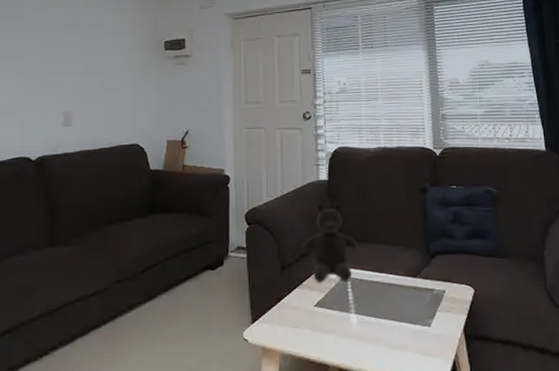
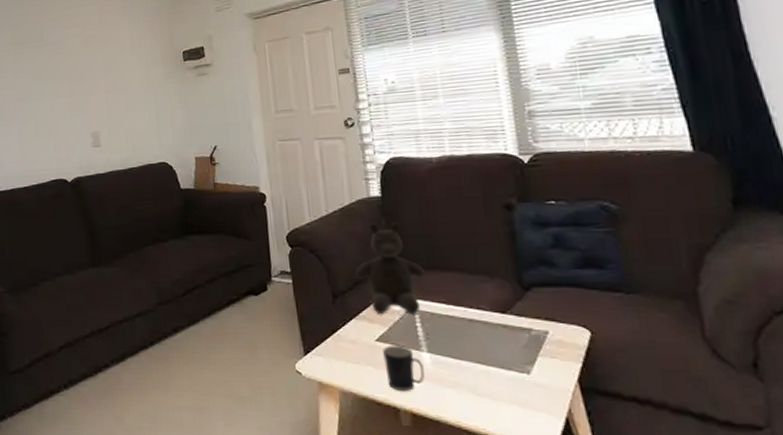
mug: none [319,309,351,350] -> present [383,346,425,391]

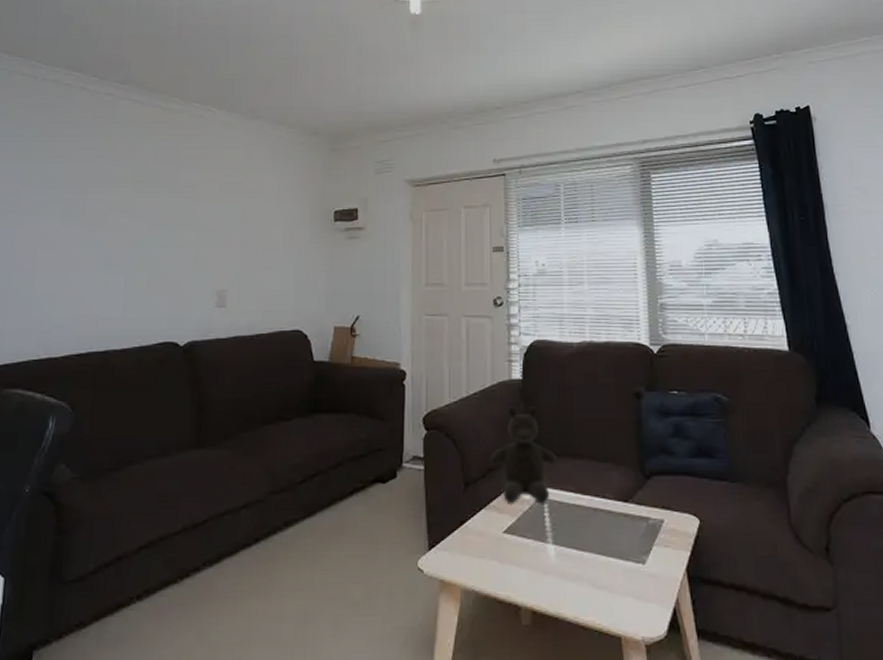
mug: present [383,346,425,391] -> none [509,538,548,587]

